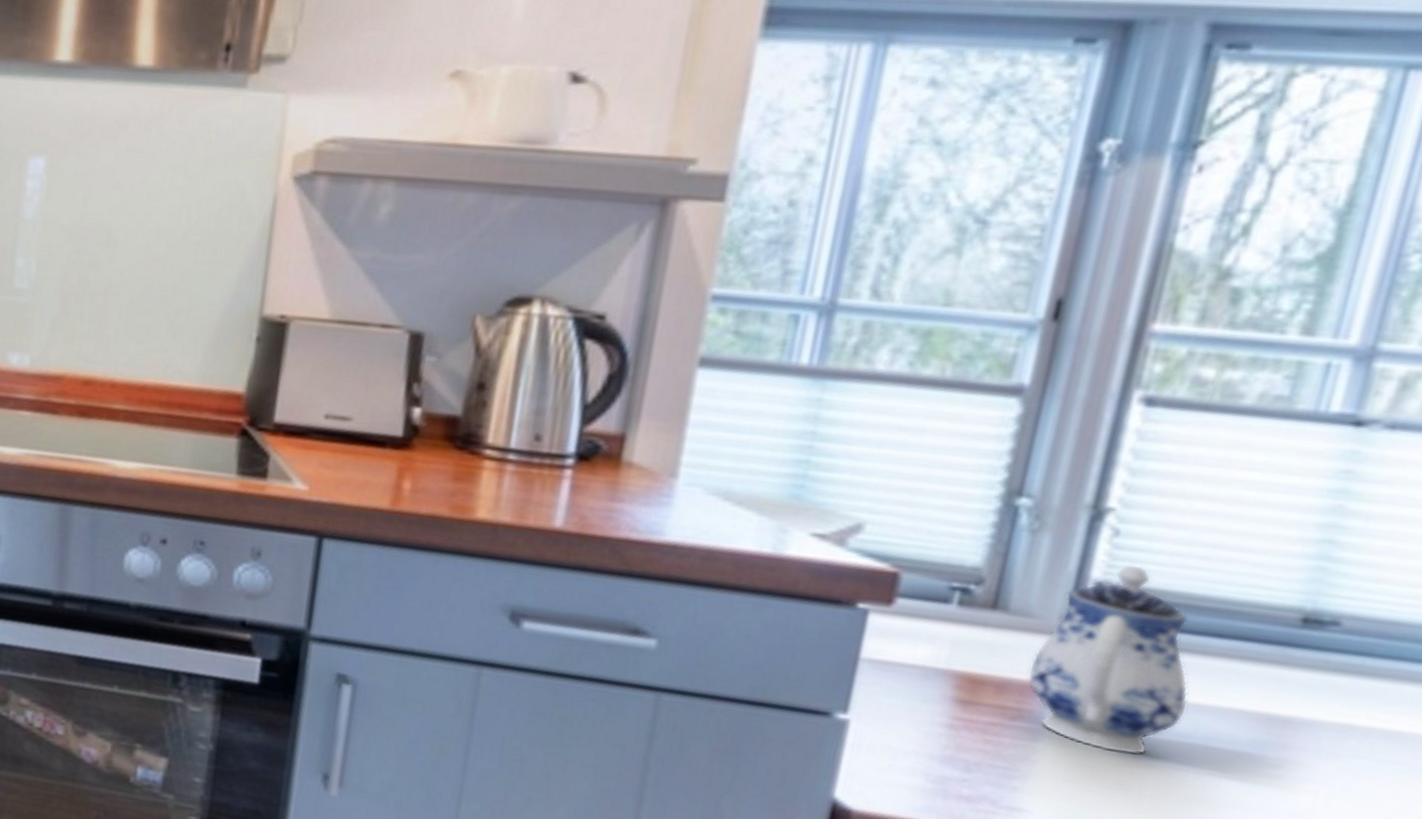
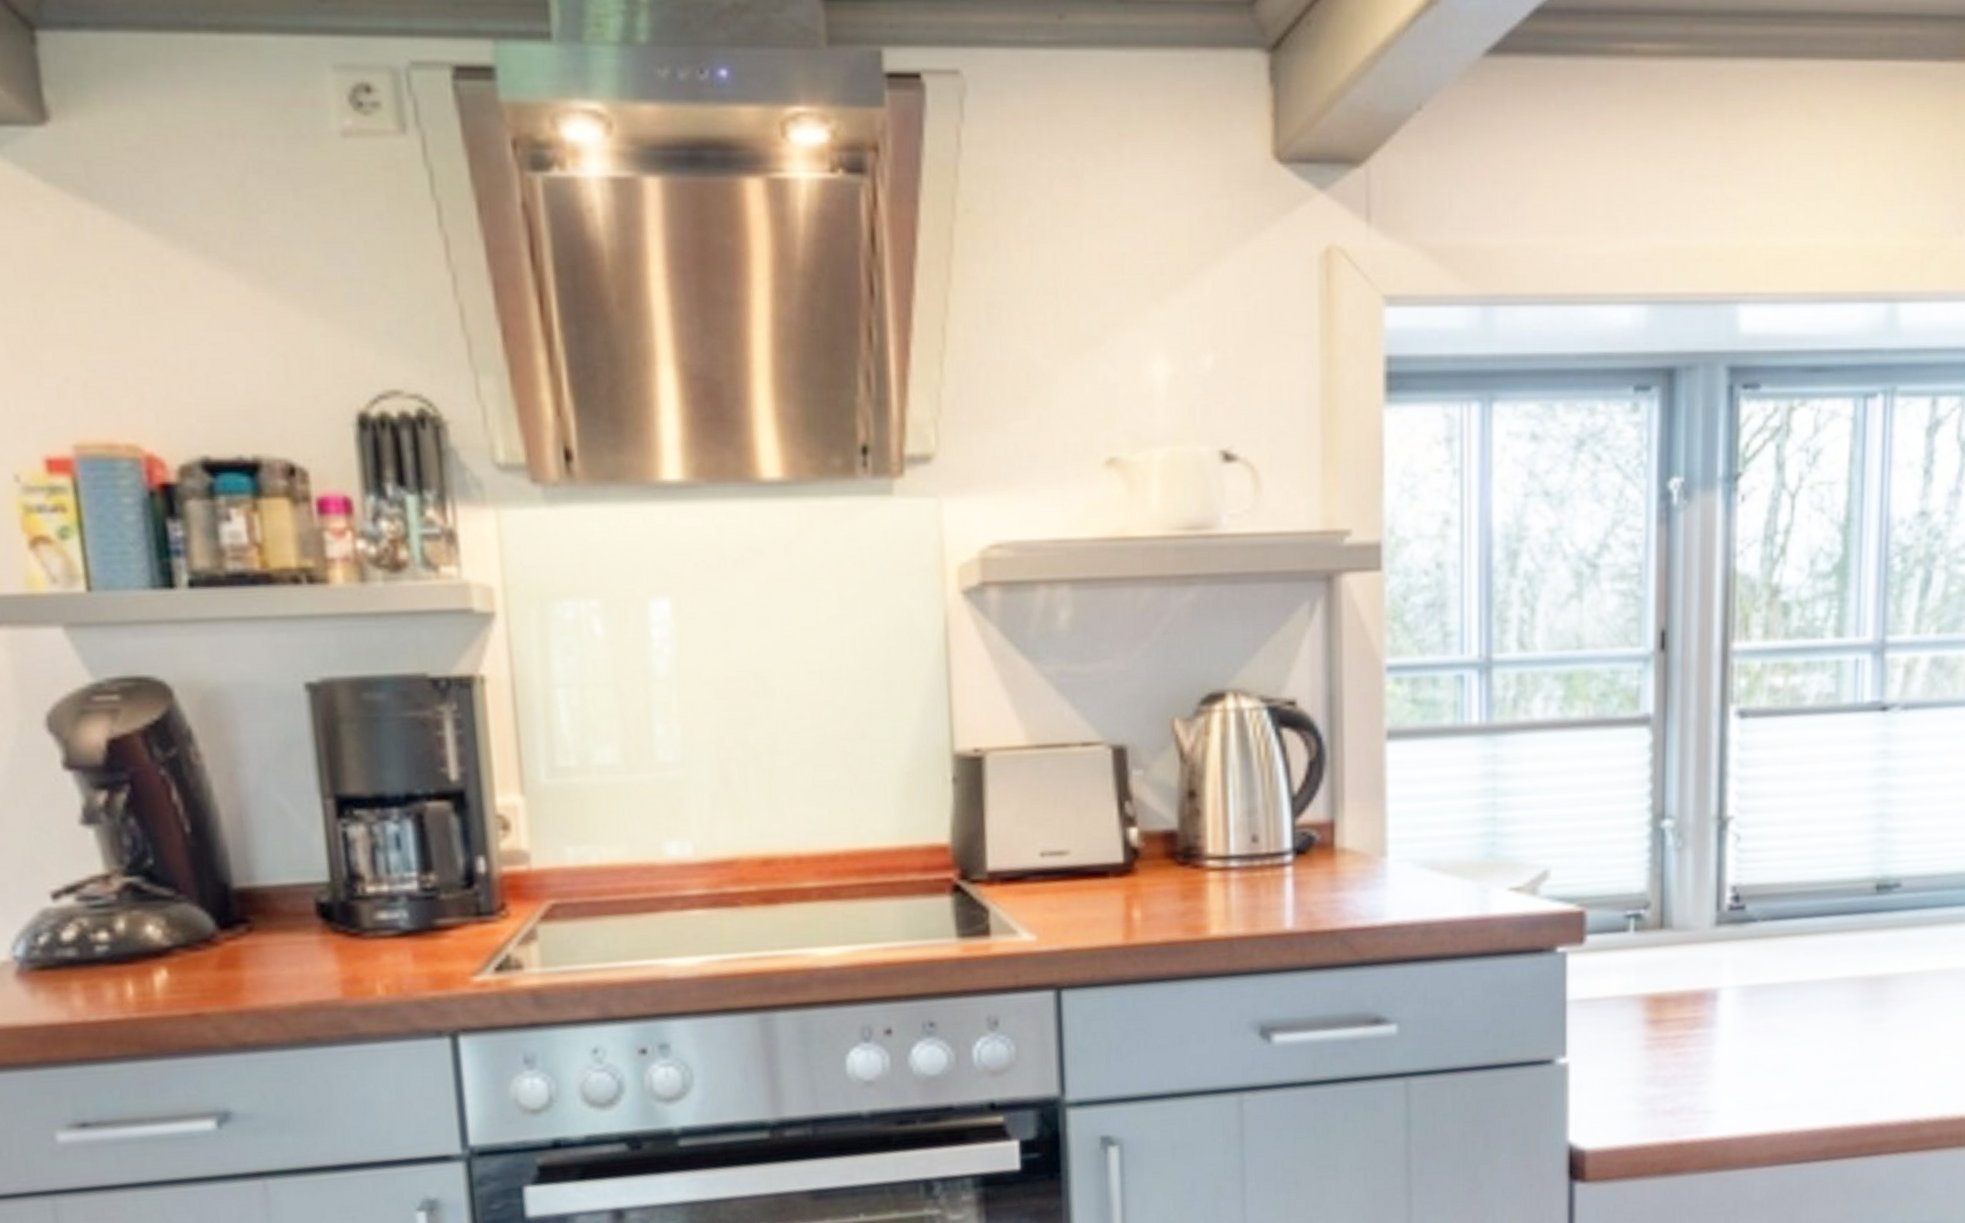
teapot: present [1027,564,1189,756] -> none [1696,864,1812,1040]

